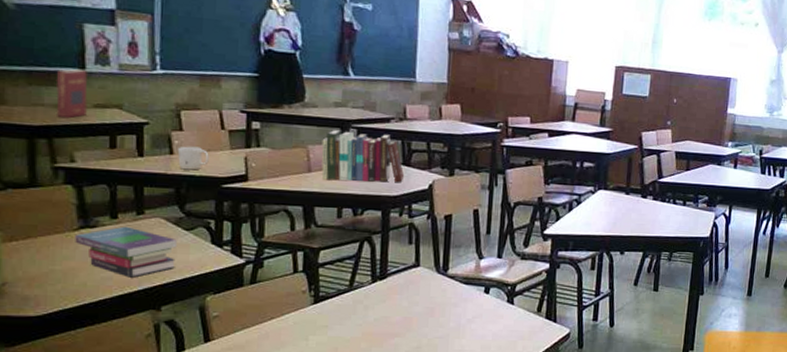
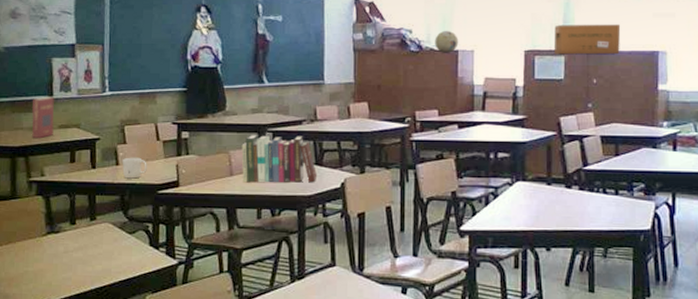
books: present [75,226,178,278] -> none [43,231,123,278]
globe: none [531,38,555,63] -> present [435,30,458,54]
box: none [642,44,702,78] -> present [554,24,621,55]

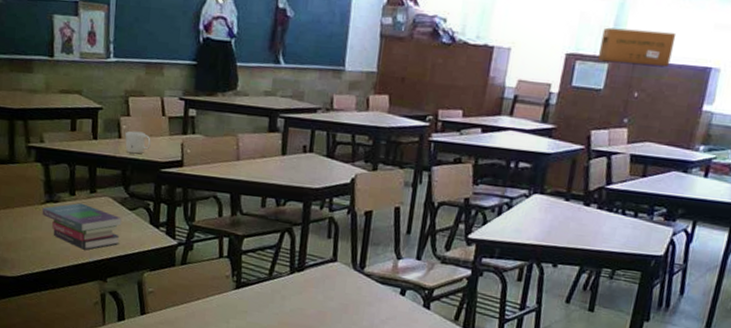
book: present [31,97,54,139] -> none [31,57,55,103]
books: none [43,231,123,278] -> present [42,202,122,250]
books: present [241,134,318,183] -> none [249,118,328,175]
globe: present [435,30,458,54] -> none [469,22,496,50]

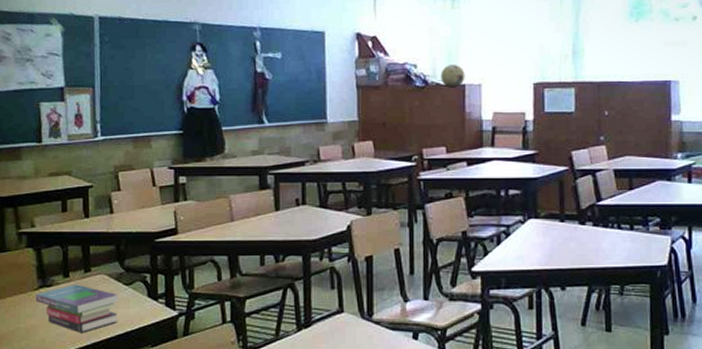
mug: present [124,130,151,154] -> none [116,204,143,227]
globe: none [469,22,496,50] -> present [440,64,465,89]
box: present [598,27,676,68] -> none [563,54,632,87]

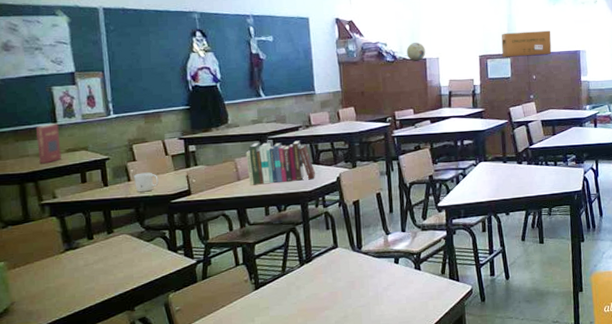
book: none [19,144,44,188] -> present [35,124,61,164]
books: present [35,284,119,333] -> none [62,244,142,286]
mug: none [116,204,143,227] -> present [133,172,159,193]
books: none [242,177,323,228] -> present [246,140,316,185]
box: none [563,54,632,87] -> present [501,31,552,58]

